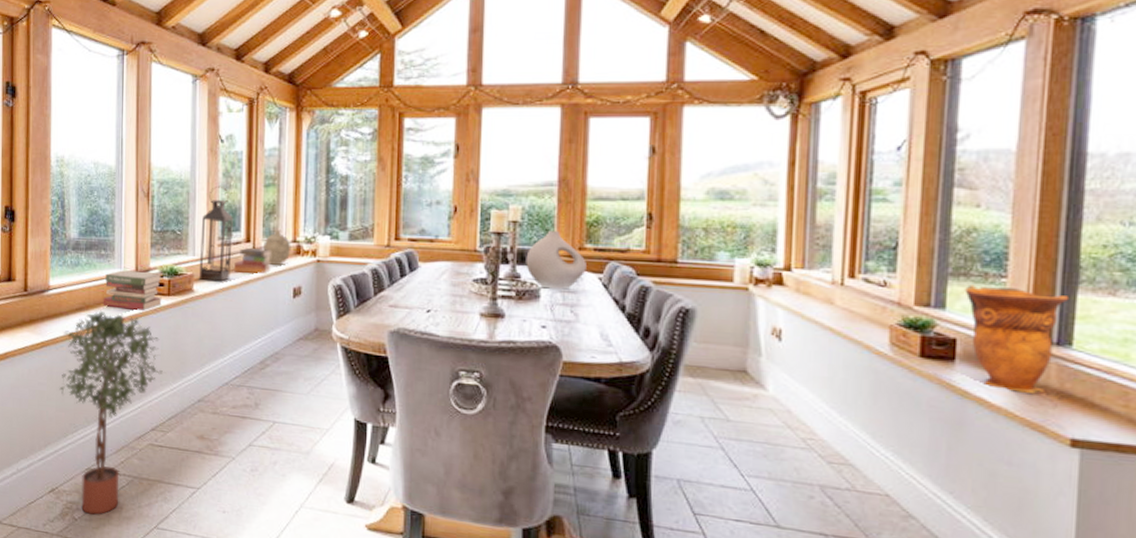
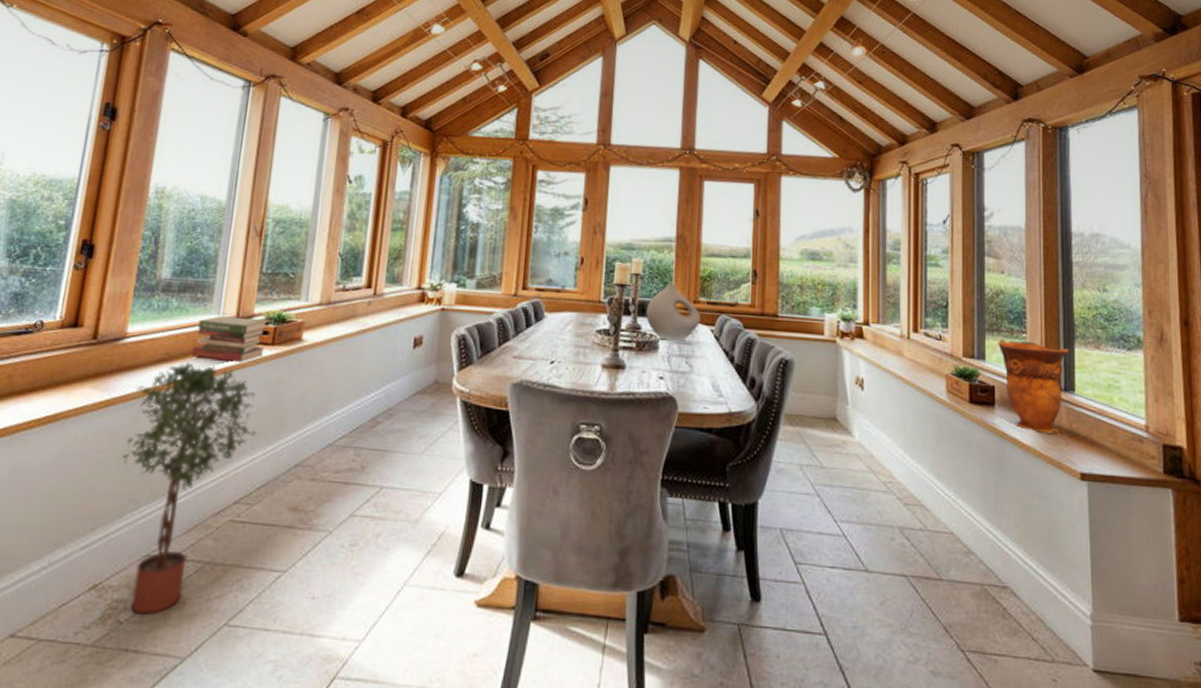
lantern: present [198,185,233,282] -> none [309,227,355,331]
books: present [233,248,271,275] -> none [349,294,394,323]
decorative vase: present [262,229,291,265] -> none [384,275,416,313]

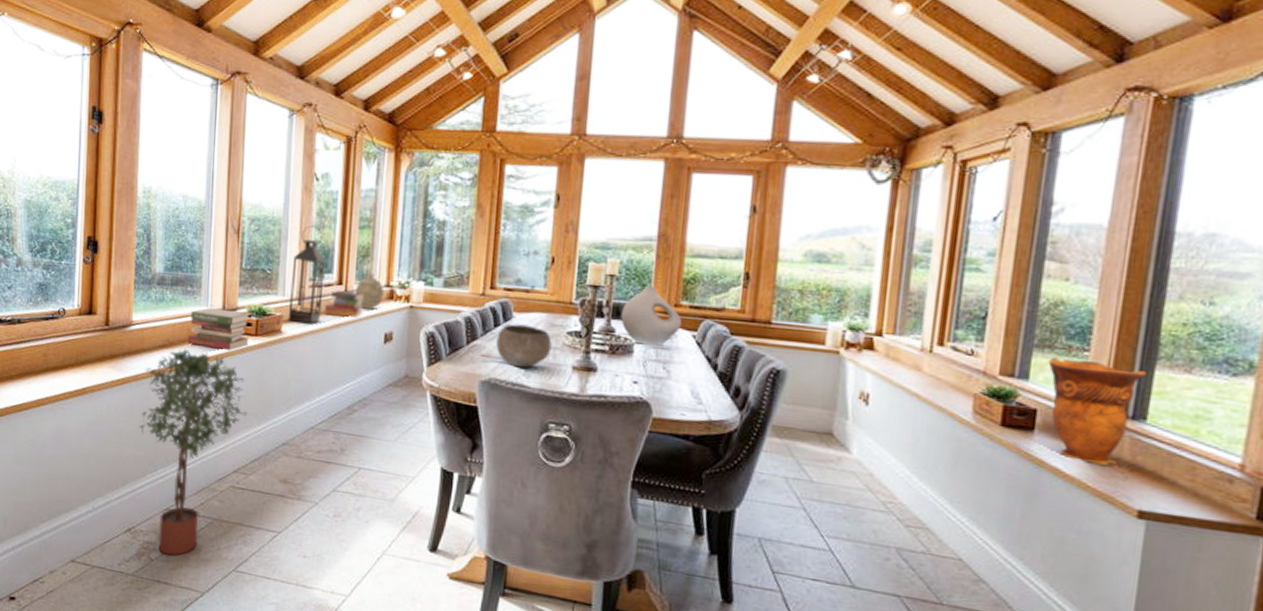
lantern: none [309,227,355,331] -> present [287,225,326,324]
books: none [349,294,394,323] -> present [323,291,364,319]
decorative vase: none [384,275,416,313] -> present [354,273,384,309]
bowl: none [526,324,582,368] -> present [495,324,552,368]

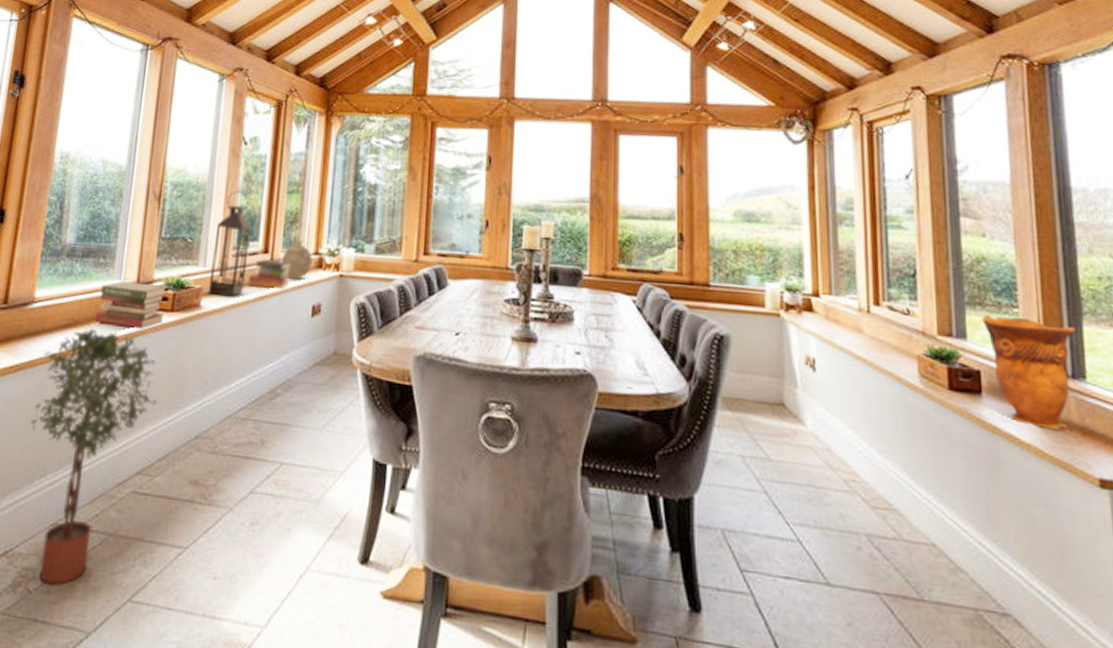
bowl: present [495,324,552,368] -> none [429,292,489,340]
vase: present [620,285,682,346] -> none [558,248,620,313]

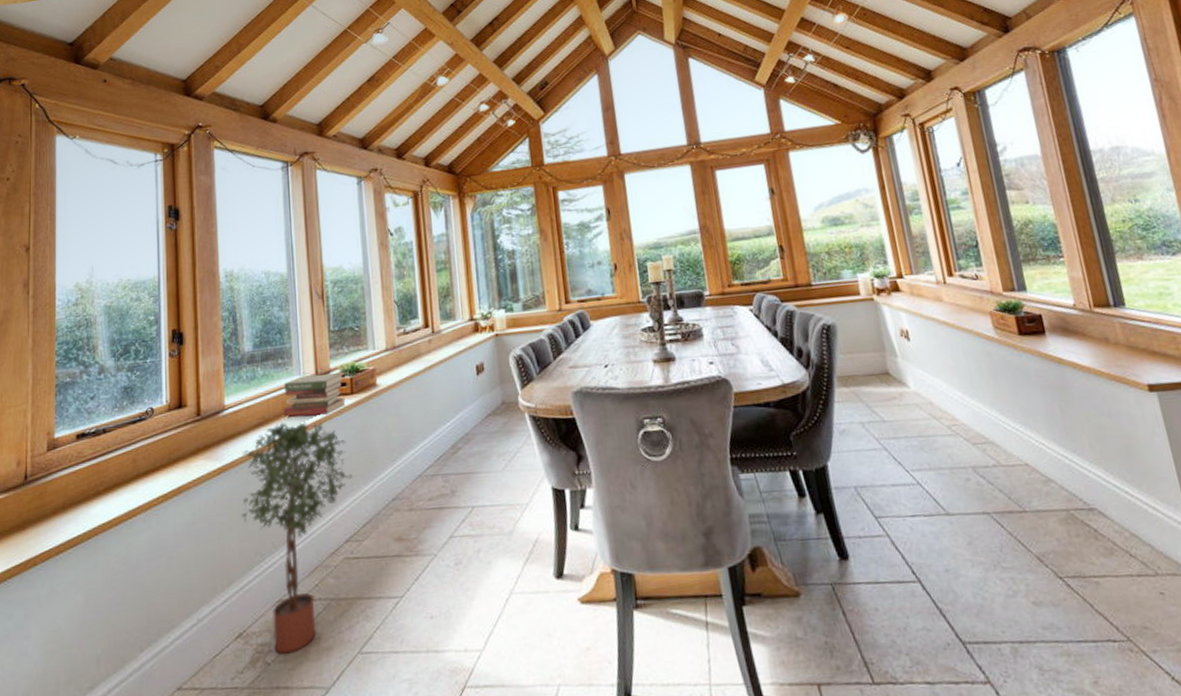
lantern: present [207,190,251,297] -> none [379,277,413,373]
books: present [247,260,291,290] -> none [414,331,452,360]
decorative vase: present [281,240,313,279] -> none [441,310,470,346]
decorative vase: present [982,314,1077,429] -> none [1036,265,1117,352]

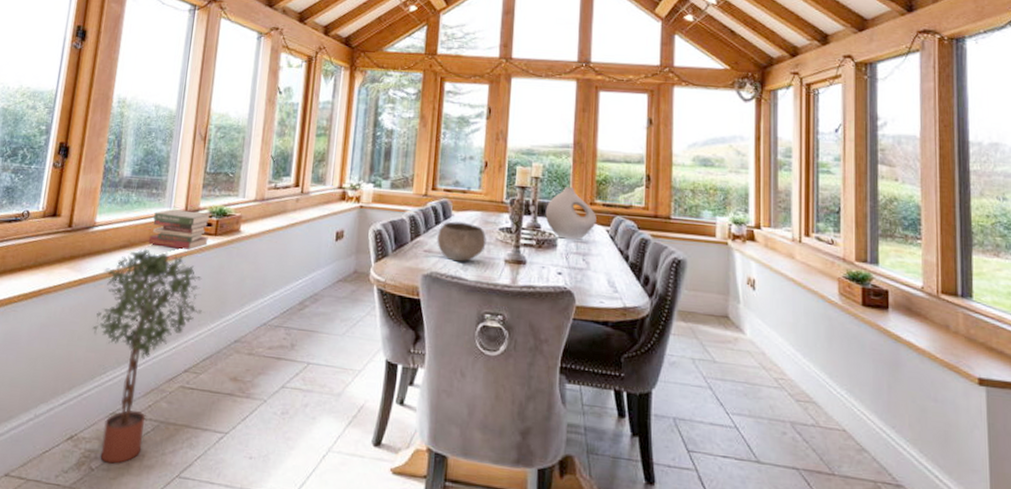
bowl: none [579,330,631,372] -> present [436,221,486,262]
vase: none [684,273,738,327] -> present [545,186,596,240]

